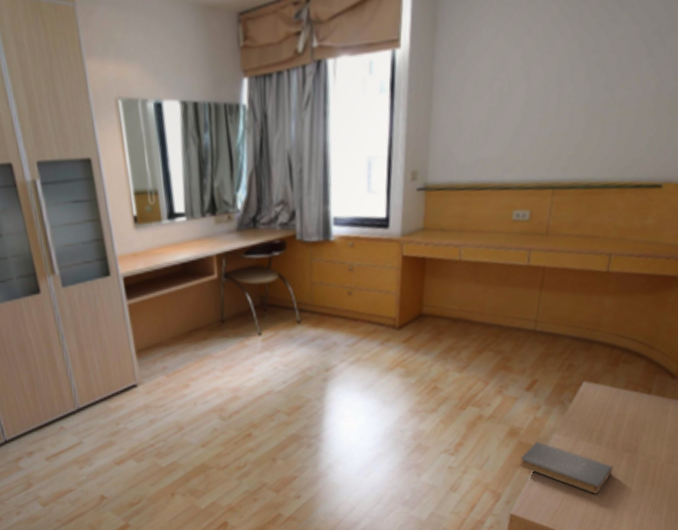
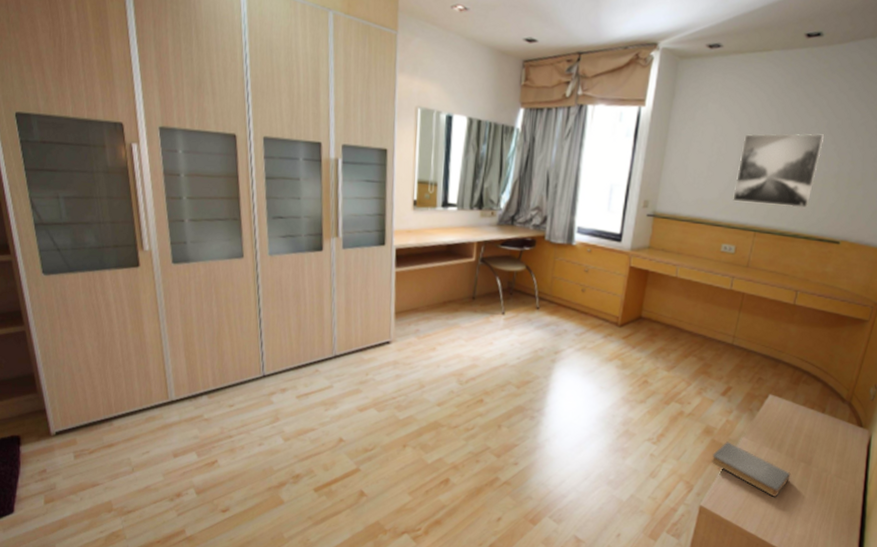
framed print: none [523,46,637,154] -> present [733,133,825,208]

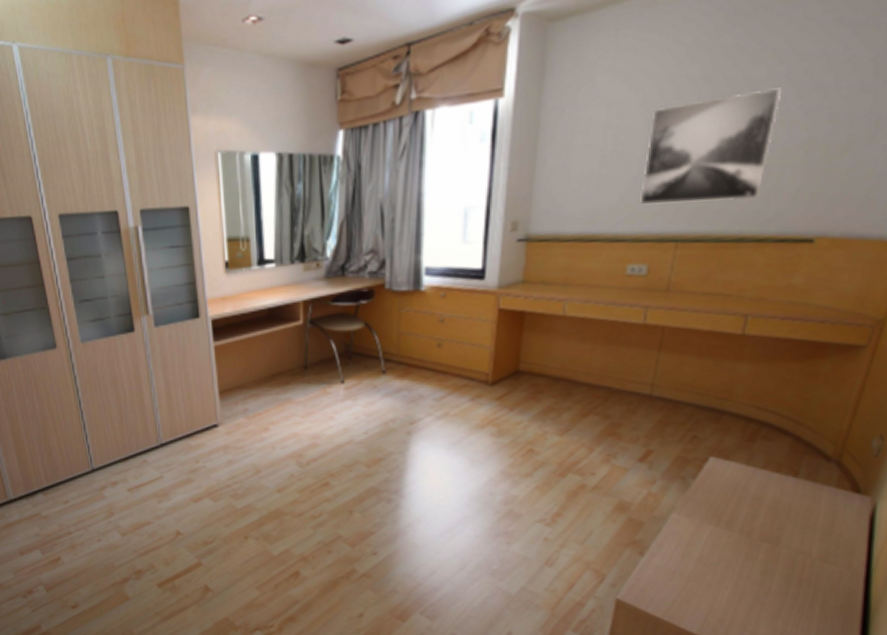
book: present [711,442,791,497] -> none [629,519,748,587]

